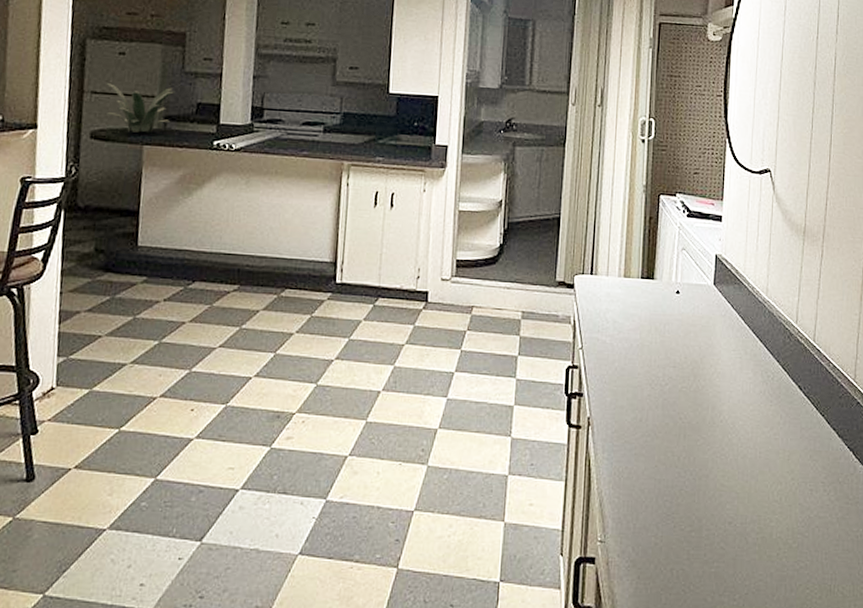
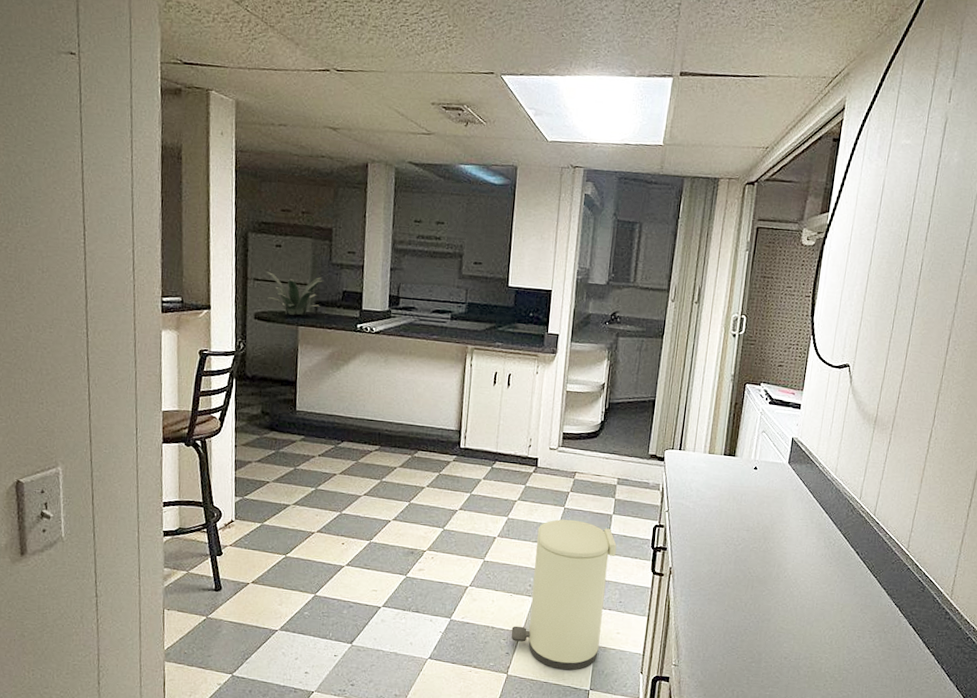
pedal bin: none [401,364,524,558] -> present [511,519,617,671]

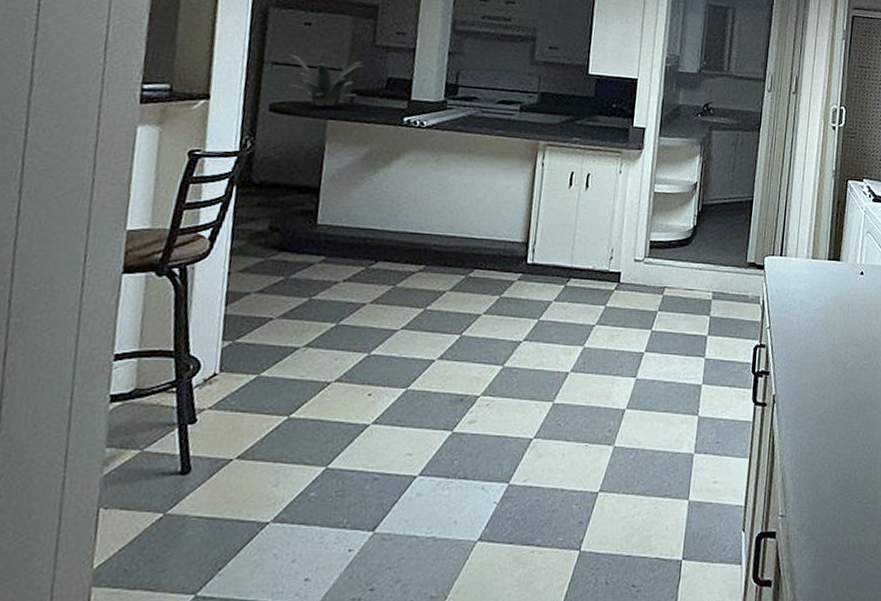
pedal bin: present [511,519,617,671] -> none [585,344,713,537]

